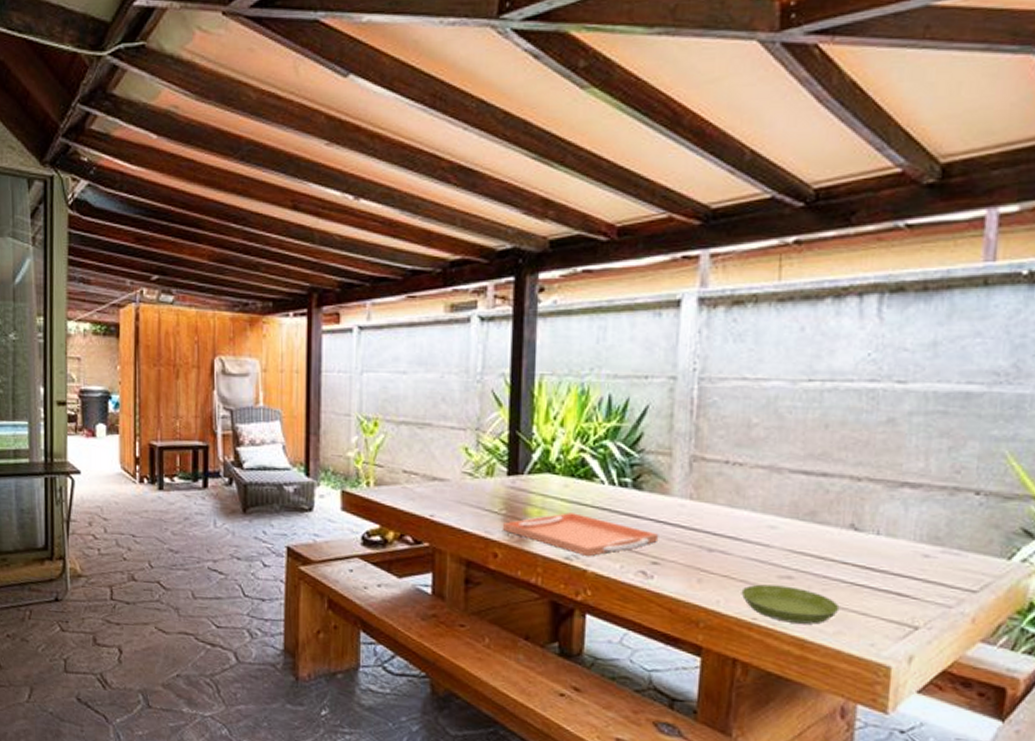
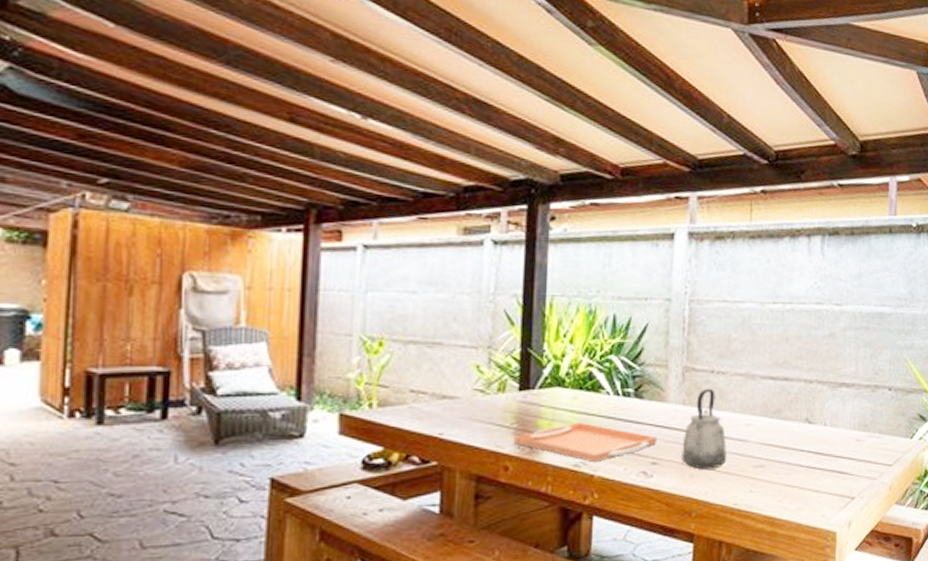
kettle: none [687,481,744,575] -> present [681,388,727,469]
saucer: present [741,584,840,625] -> none [725,473,799,505]

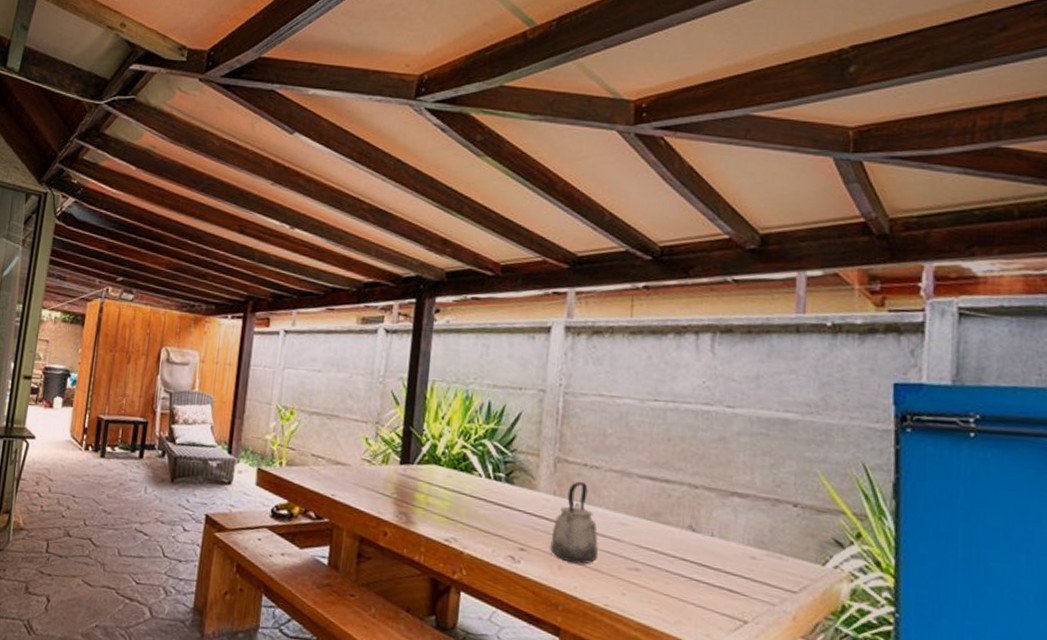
serving tray: present [514,423,658,463] -> none [393,500,527,541]

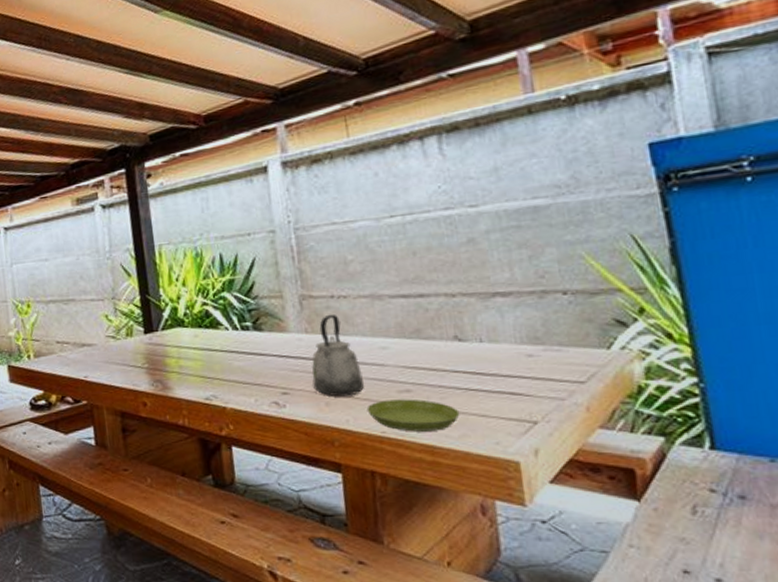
saucer: none [595,574,680,614] -> present [366,399,460,432]

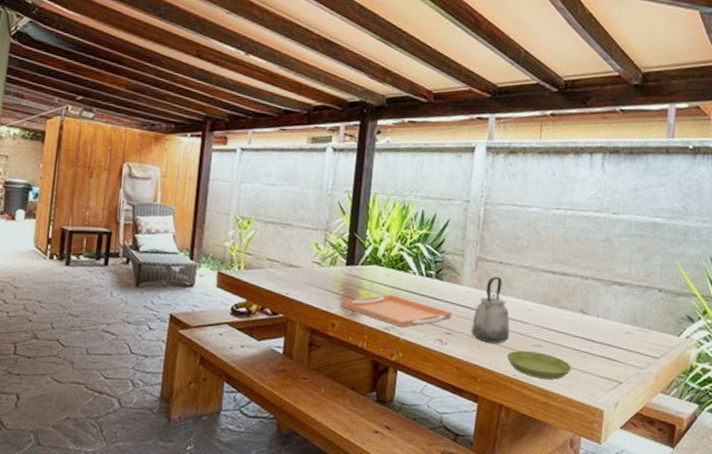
serving tray: none [147,358,285,396] -> present [340,294,452,328]

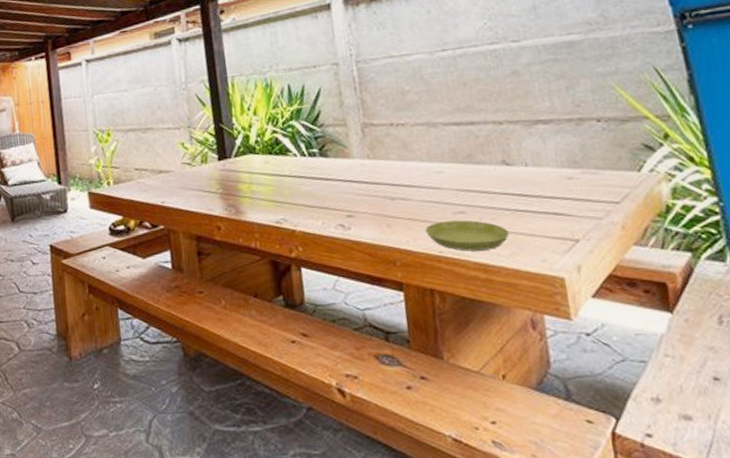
serving tray: present [340,294,452,328] -> none [221,183,349,219]
kettle: present [471,276,510,344] -> none [374,140,423,219]

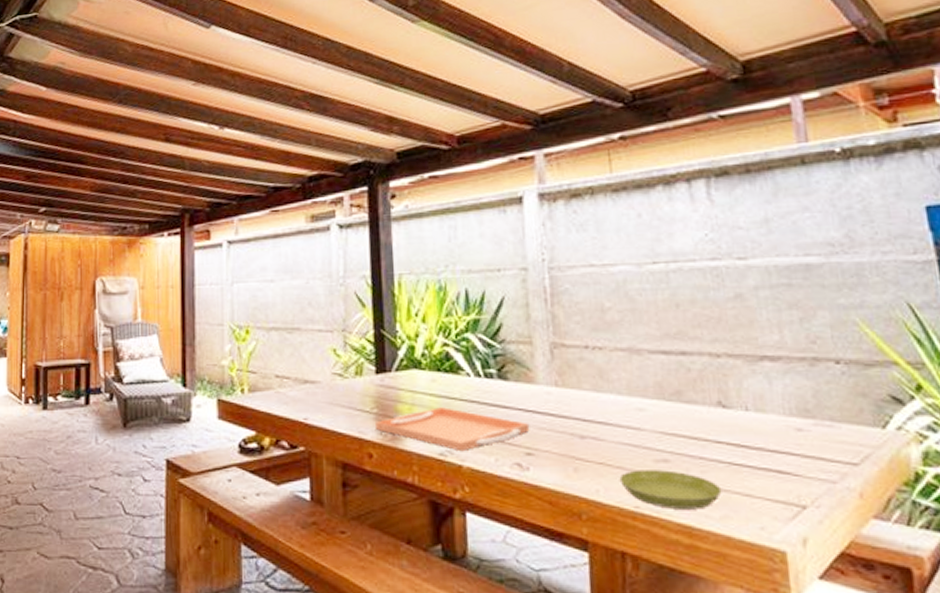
serving tray: none [221,183,349,219] -> present [376,407,530,452]

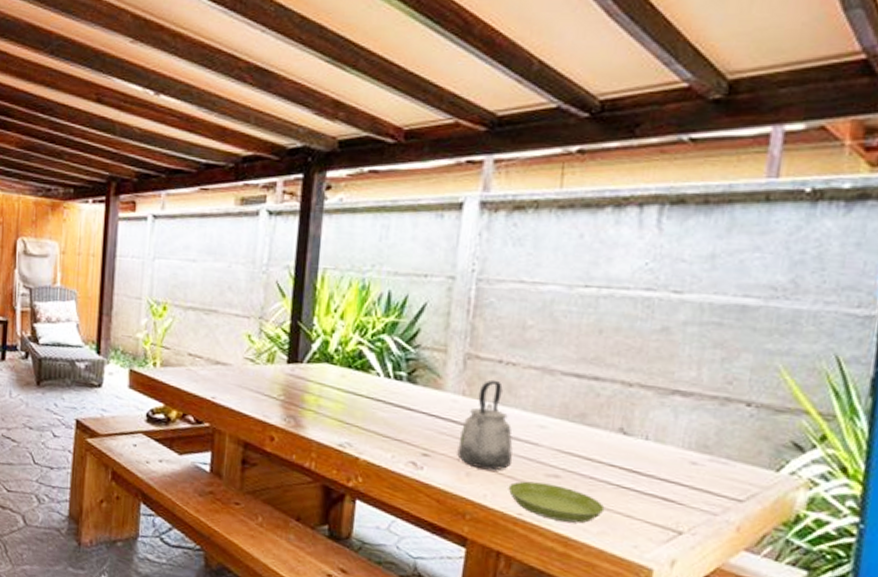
serving tray: present [376,407,530,452] -> none [281,401,431,446]
kettle: none [560,366,619,463] -> present [457,379,513,471]

